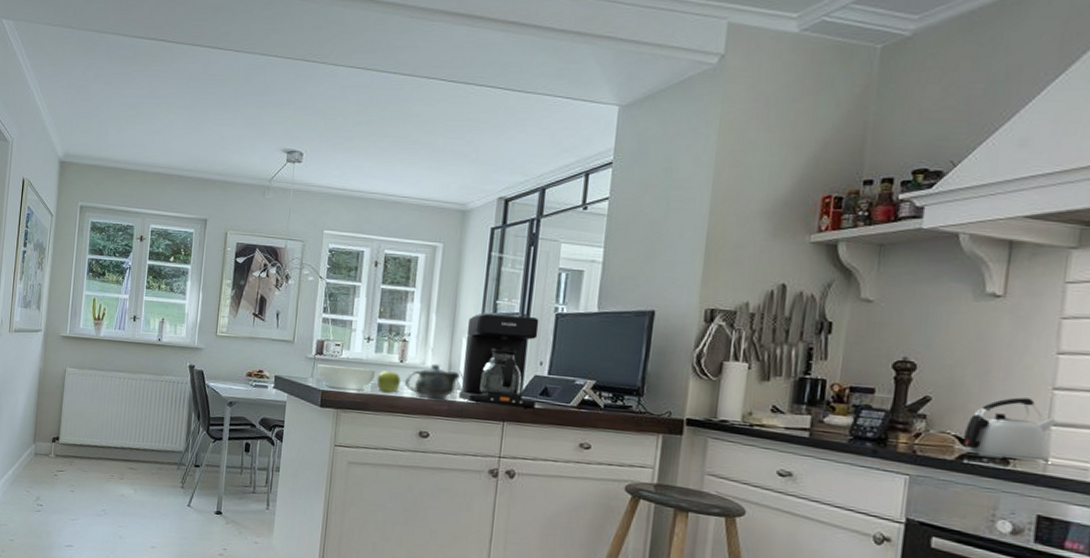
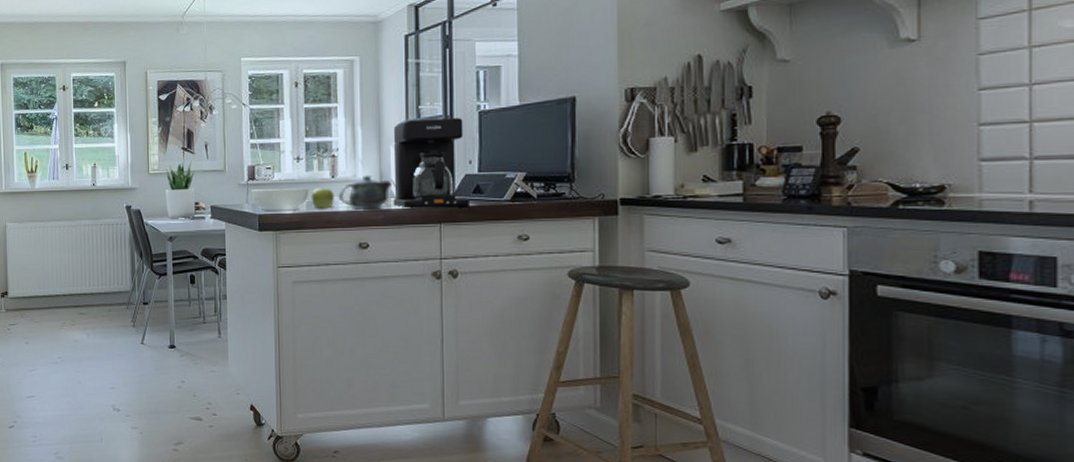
planter: none [230,327,263,385] -> present [166,160,196,218]
kettle: present [962,397,1058,463] -> none [895,137,988,202]

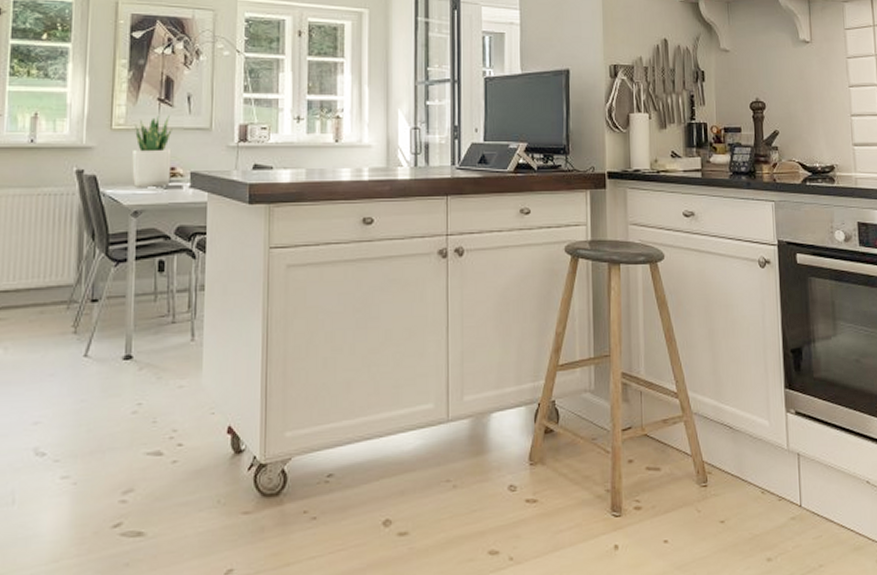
bowl: present [250,188,309,212] -> none [240,153,310,181]
fruit: present [311,188,334,210] -> none [311,153,337,179]
teapot: present [338,175,393,211] -> none [342,140,400,181]
coffee maker: present [393,117,471,209] -> none [400,81,477,179]

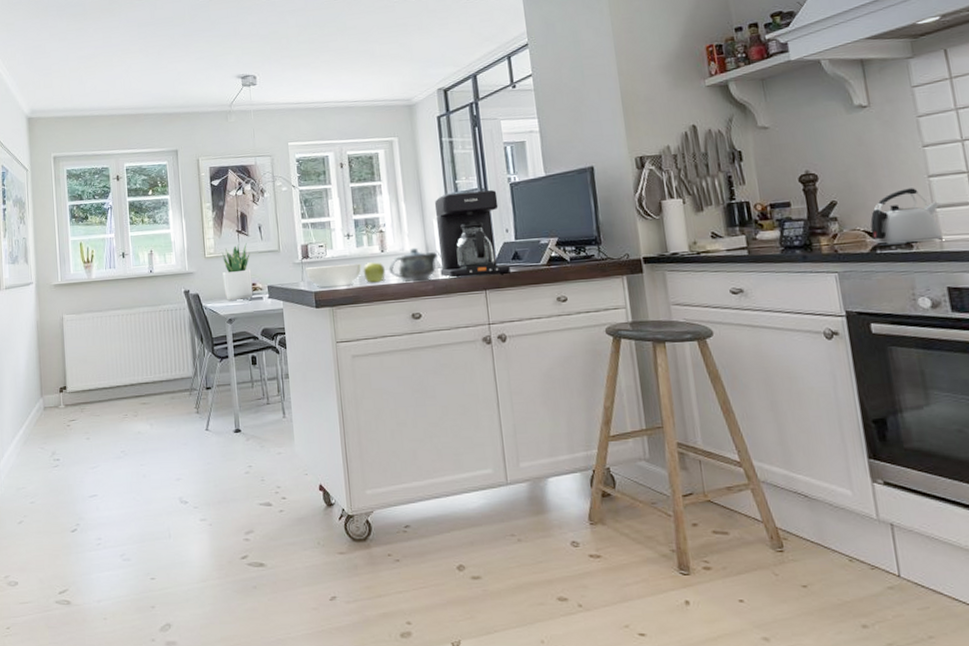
bowl: none [240,153,310,181] -> present [304,263,361,289]
fruit: none [311,153,337,179] -> present [363,262,385,284]
teapot: none [342,140,400,181] -> present [388,247,438,282]
coffee maker: none [400,81,477,179] -> present [434,189,511,278]
kettle: none [803,125,859,179] -> present [870,188,944,246]

